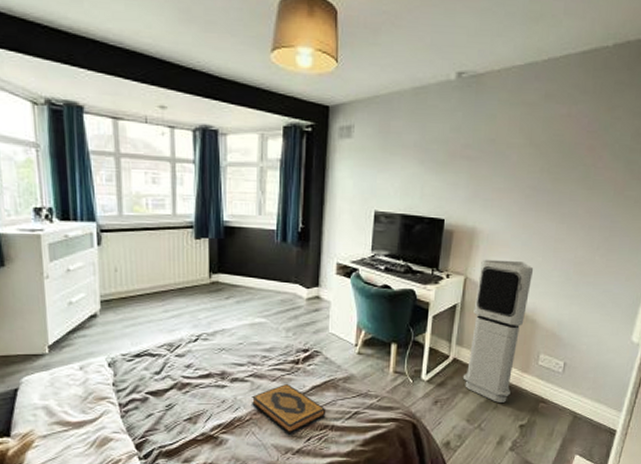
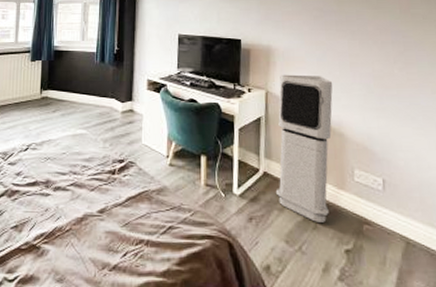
hardback book: present [252,383,326,435] -> none [72,193,141,248]

